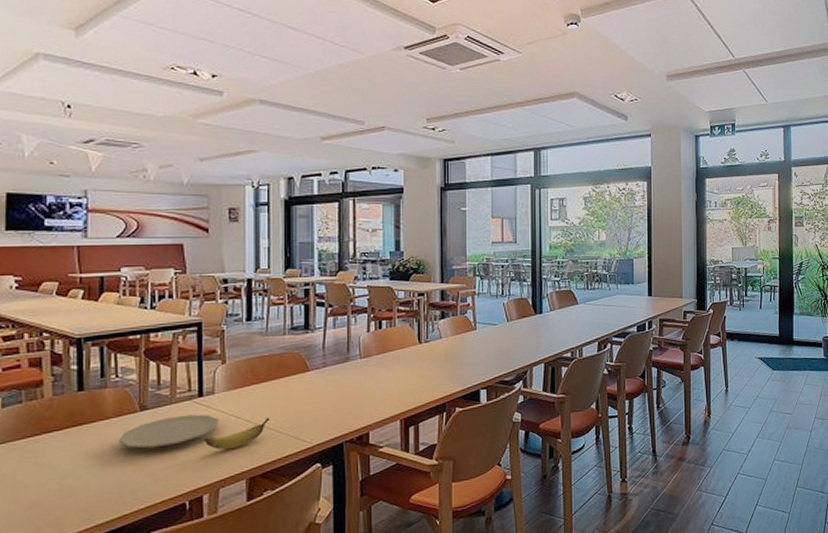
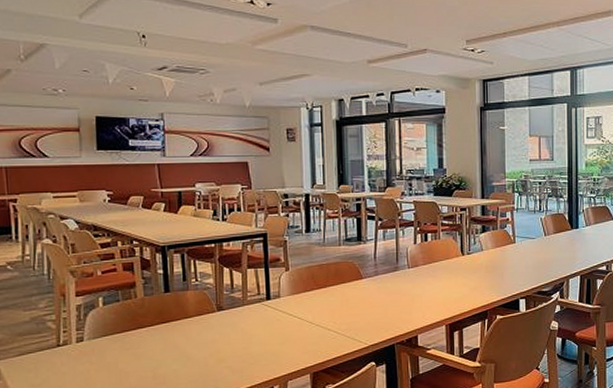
plate: present [117,414,219,449] -> none [200,315,285,344]
banana: present [204,418,270,450] -> none [273,320,329,348]

